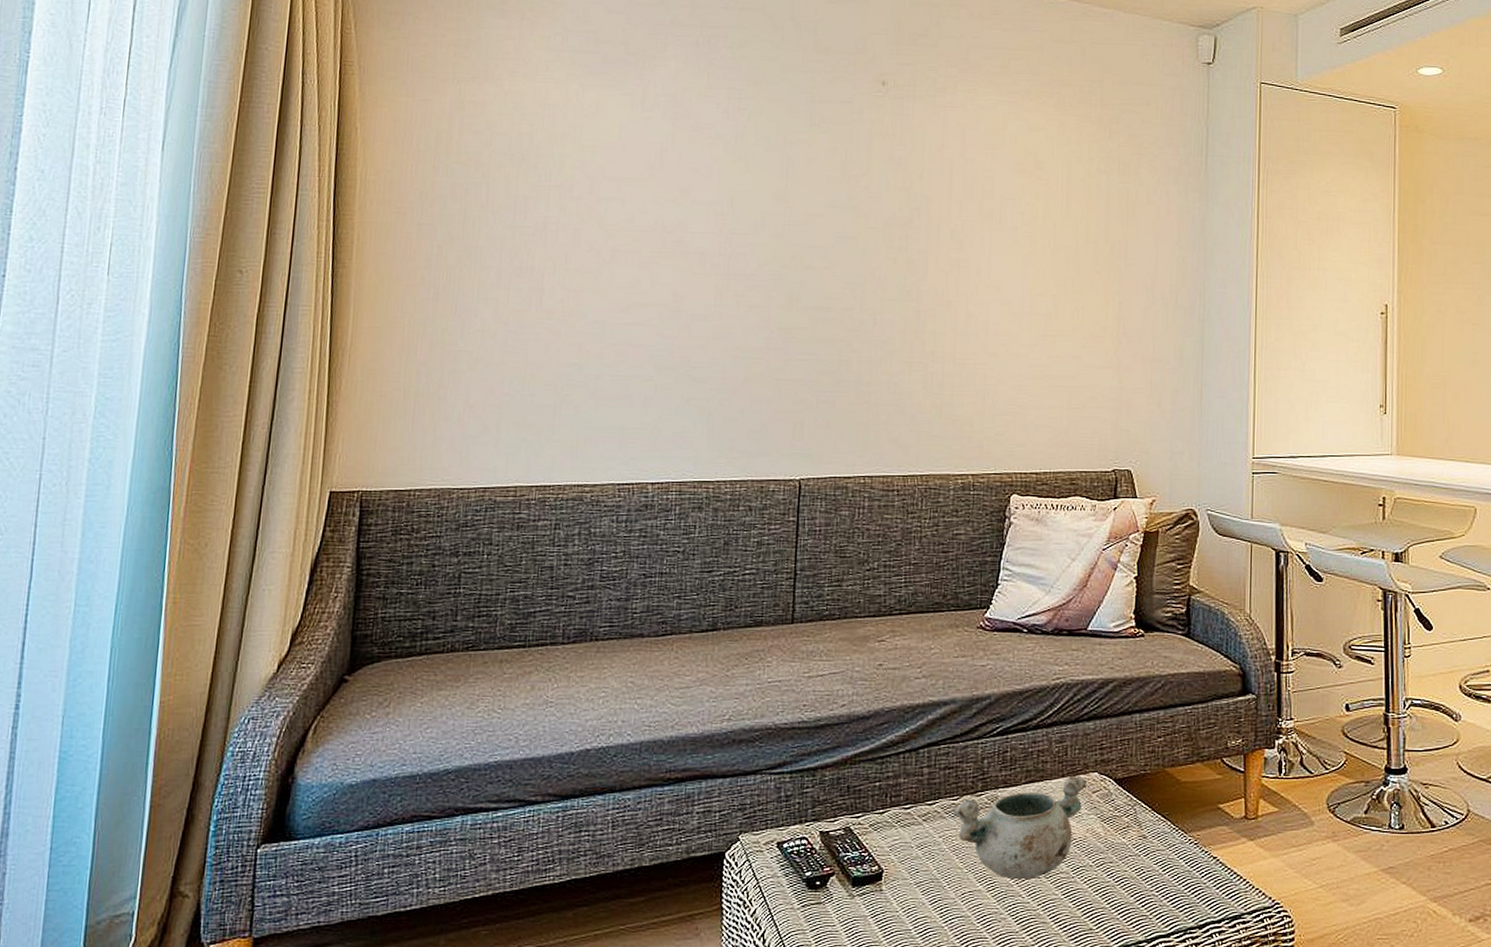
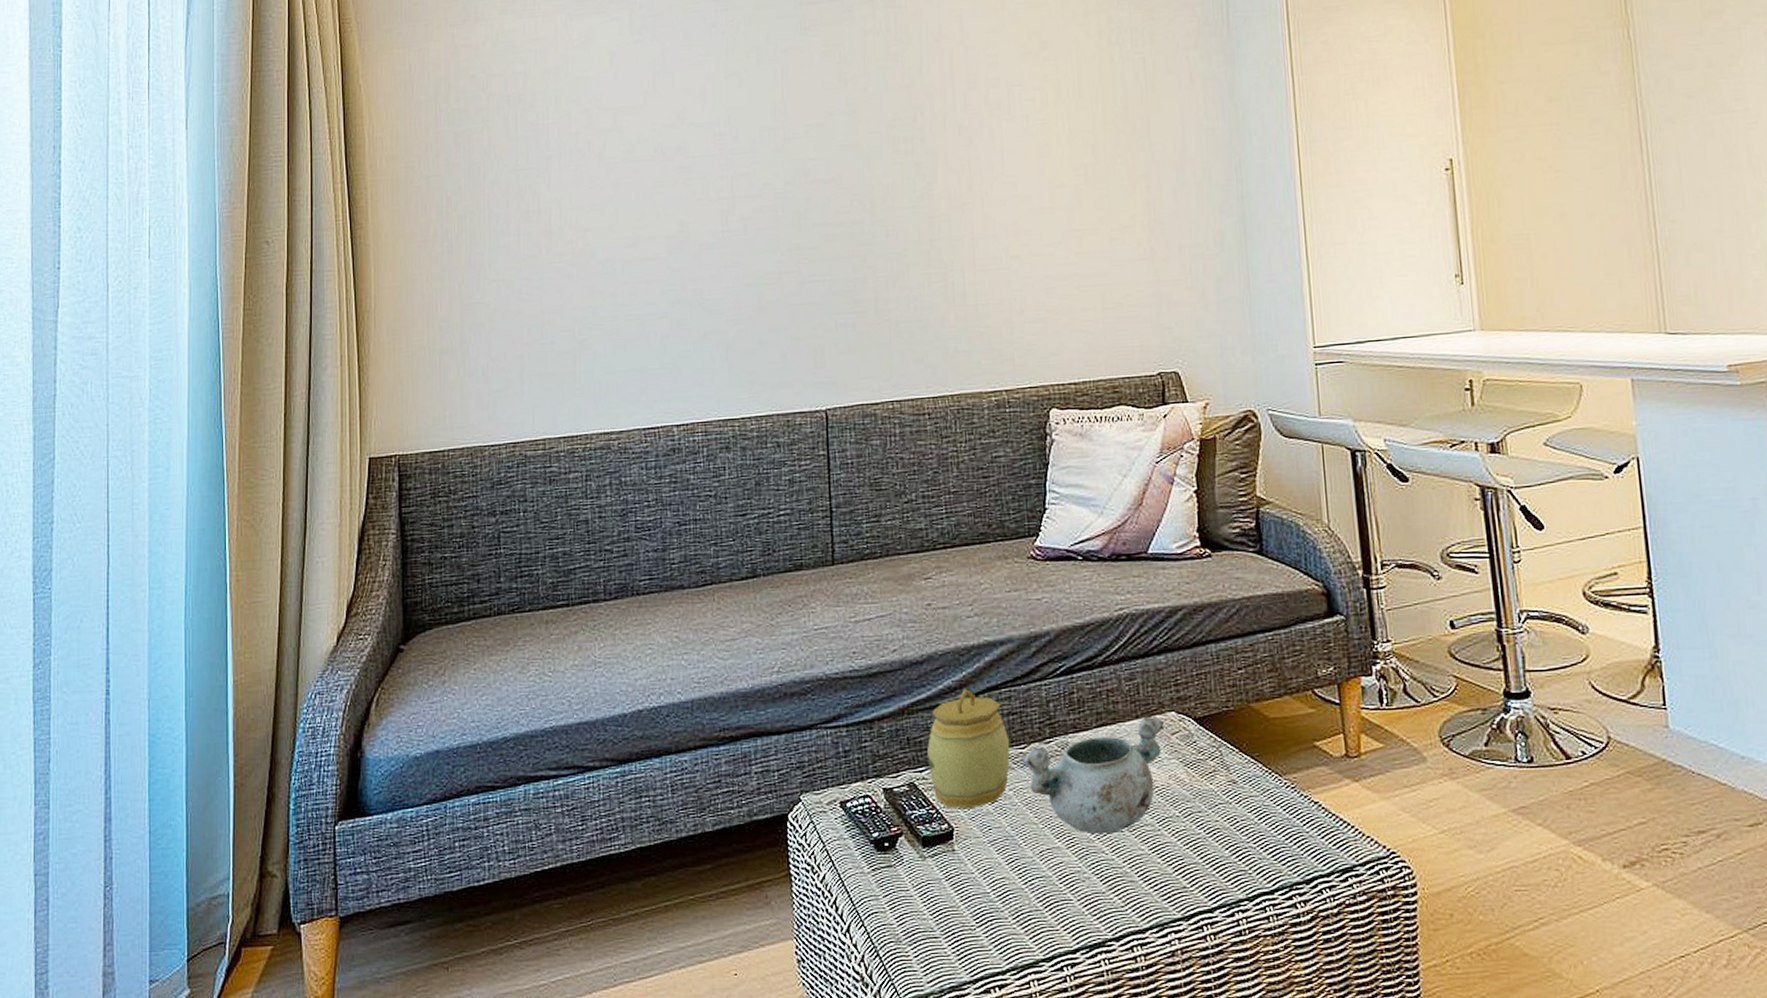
jar: none [865,744,944,853] -> present [927,689,1010,809]

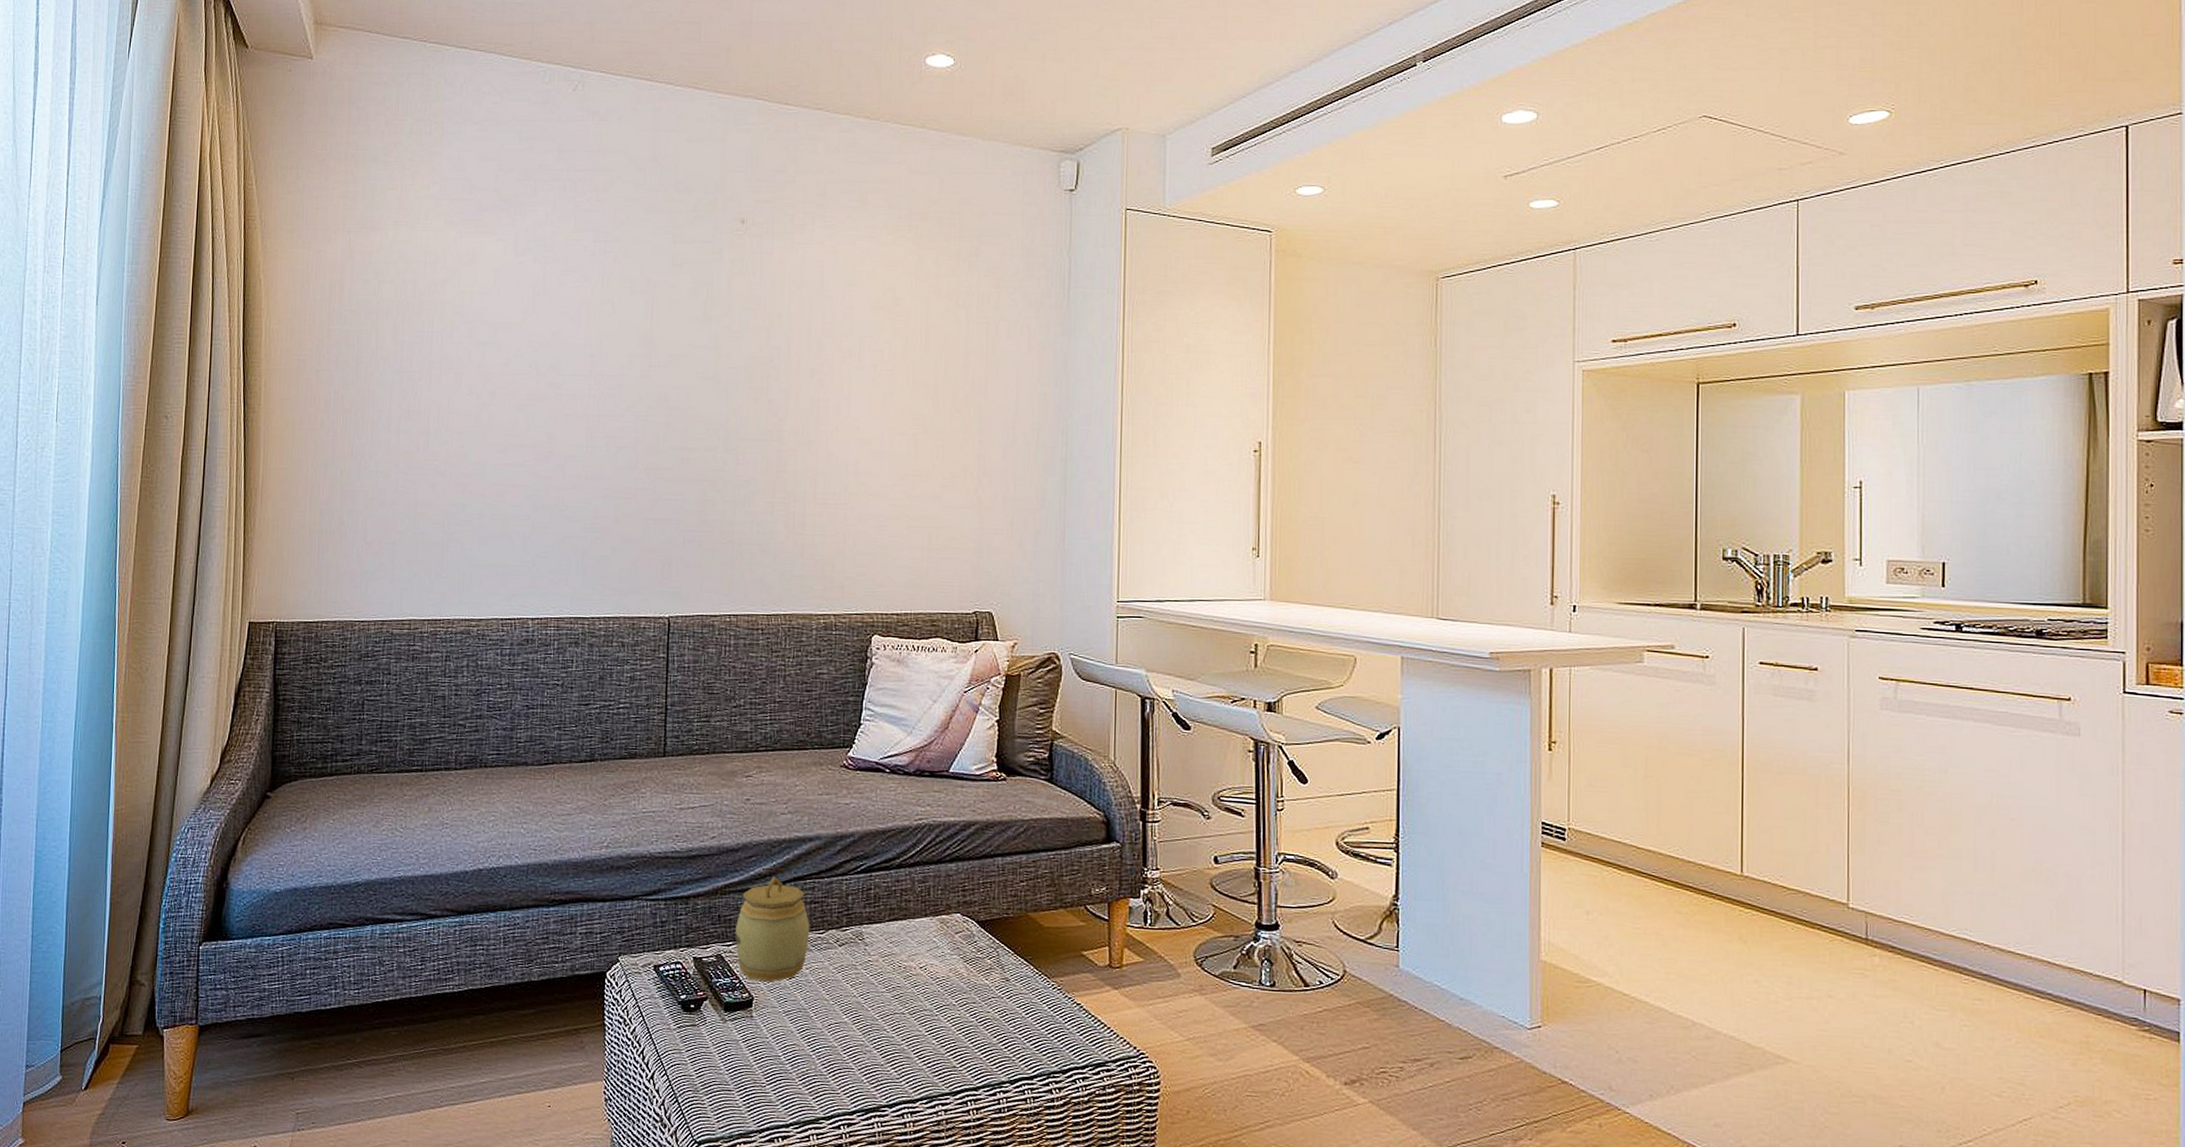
decorative bowl: present [1020,715,1164,835] -> none [818,915,949,1015]

